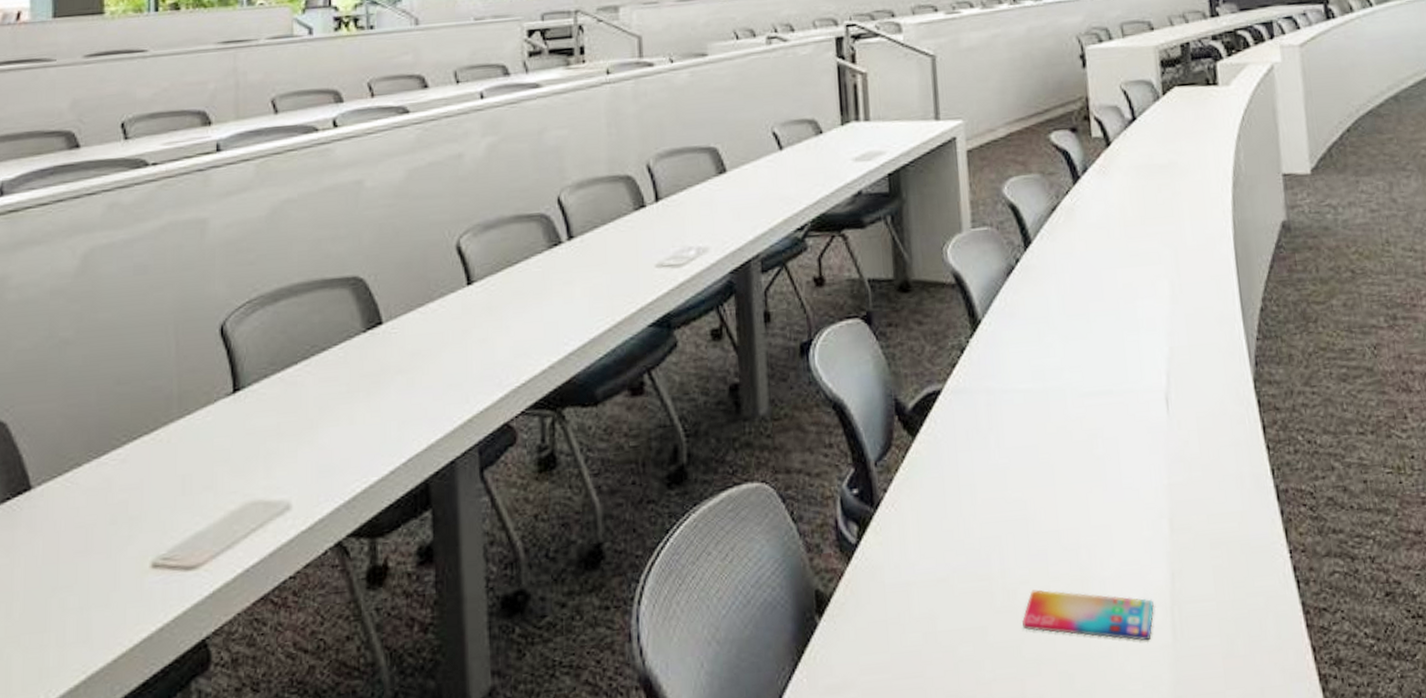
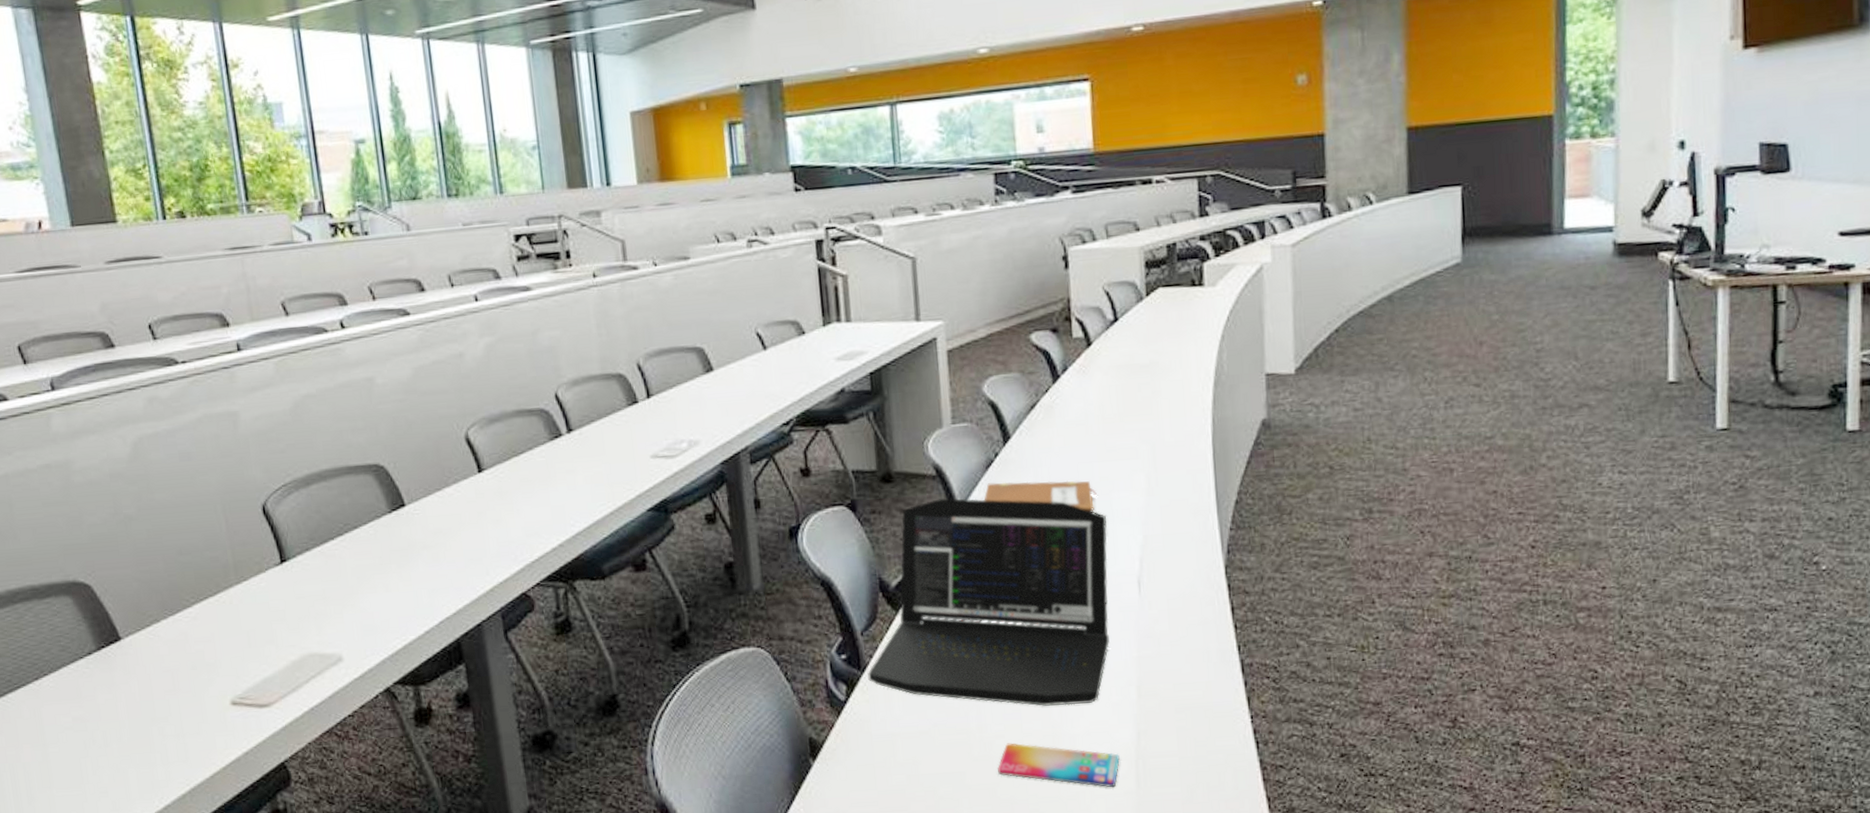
laptop: none [881,308,1139,545] -> present [868,497,1110,706]
notebook: none [1005,288,1120,322] -> present [984,480,1097,512]

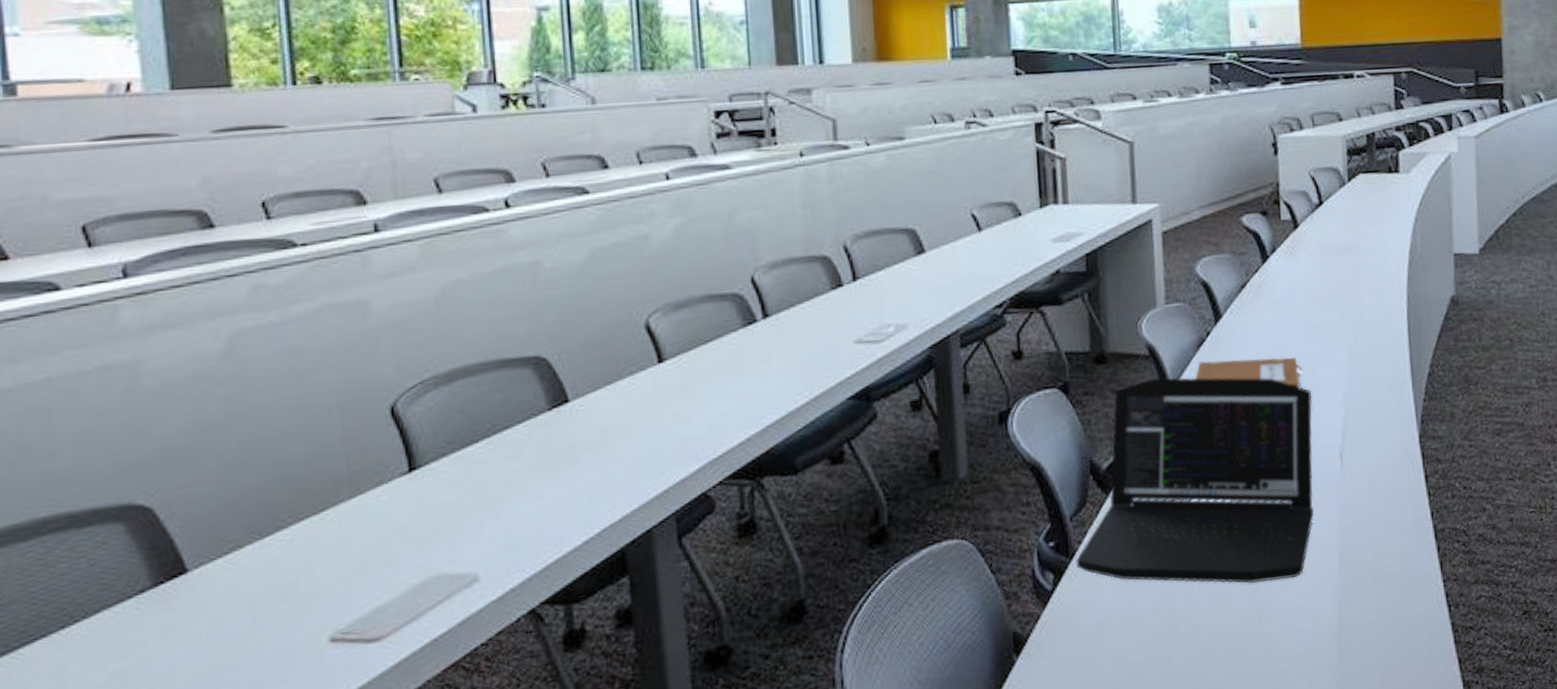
smartphone: present [998,743,1120,788] -> none [1205,622,1323,662]

